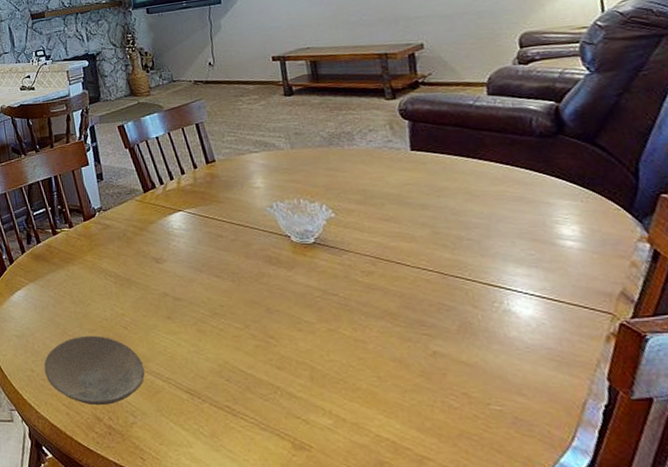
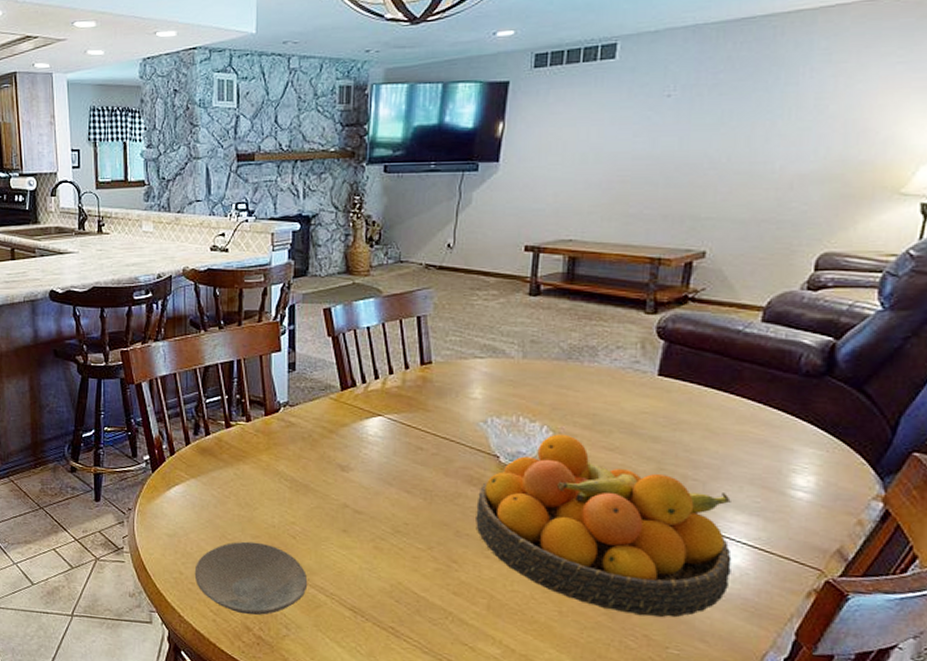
fruit bowl: none [279,210,530,374] -> present [476,434,732,618]

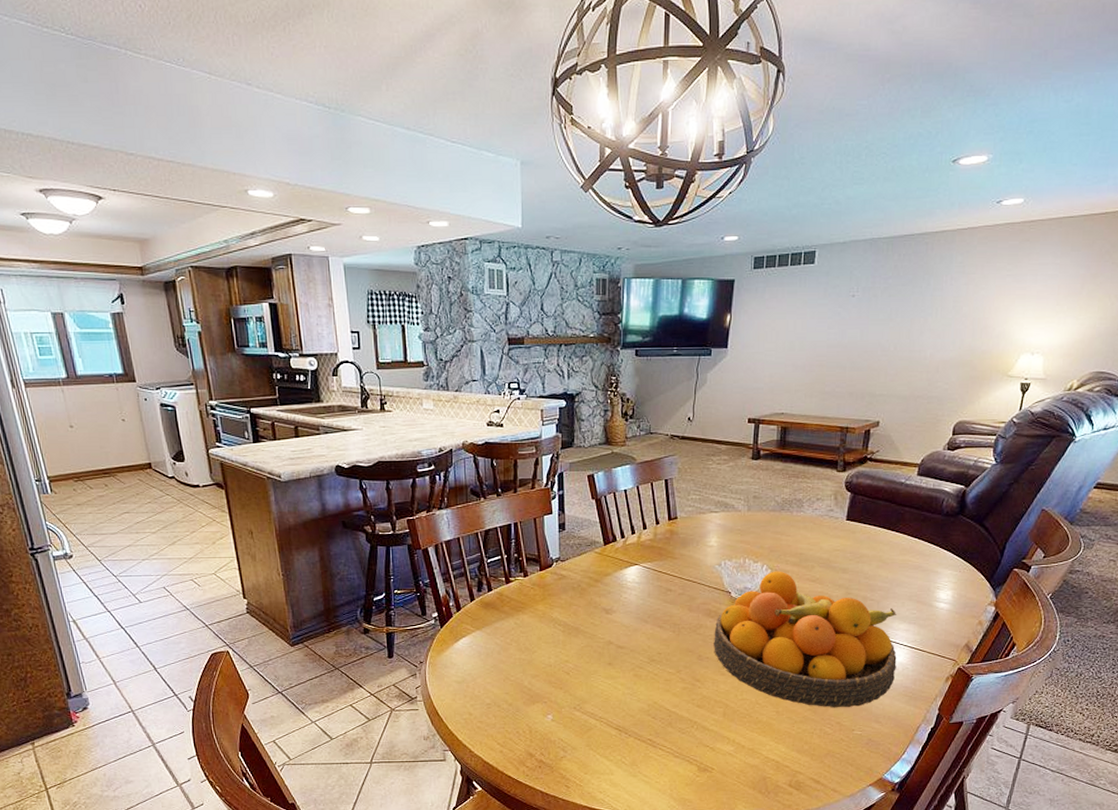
plate: present [194,541,308,615] -> none [482,680,581,743]

